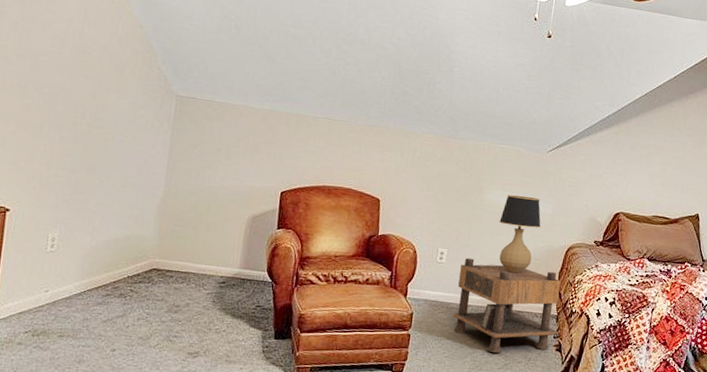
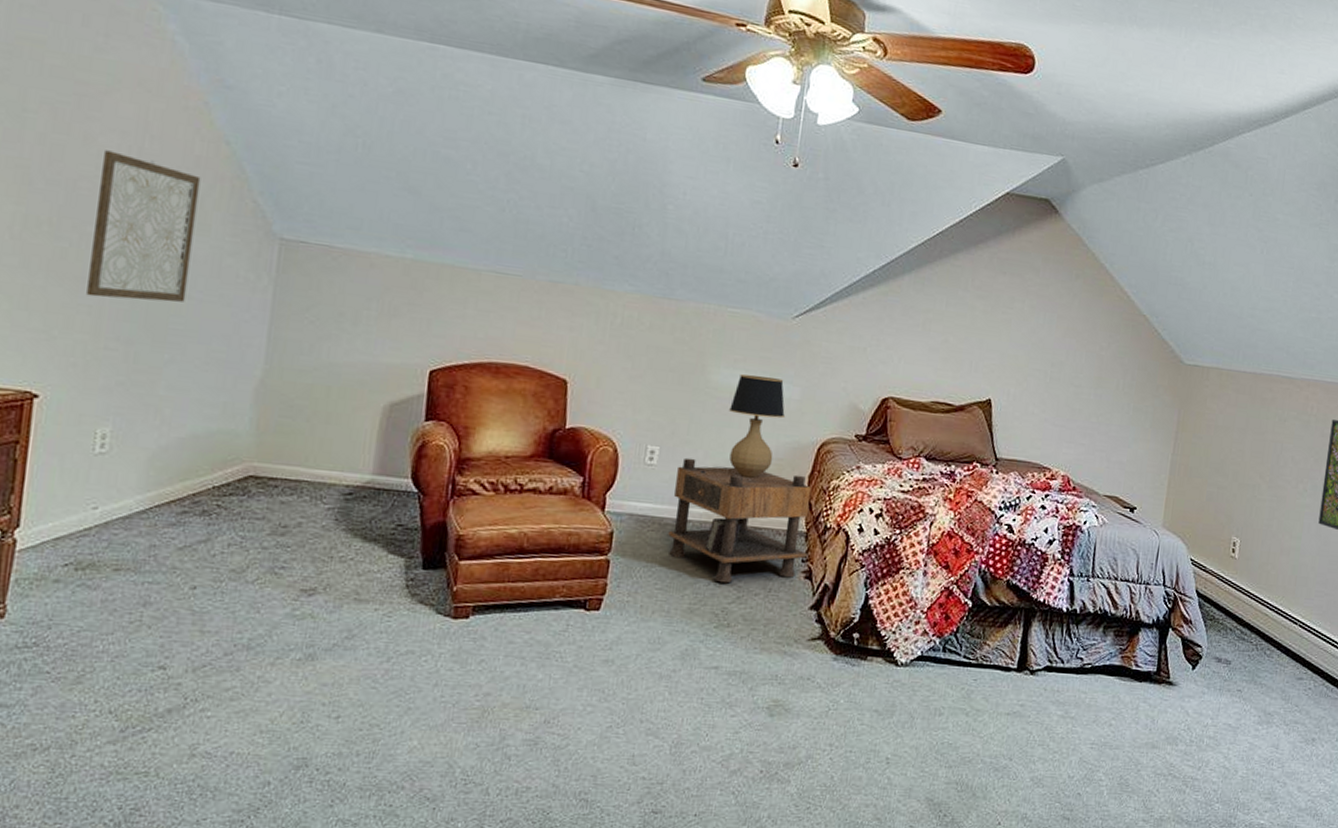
wall art: none [43,33,122,142] -> present [86,150,201,302]

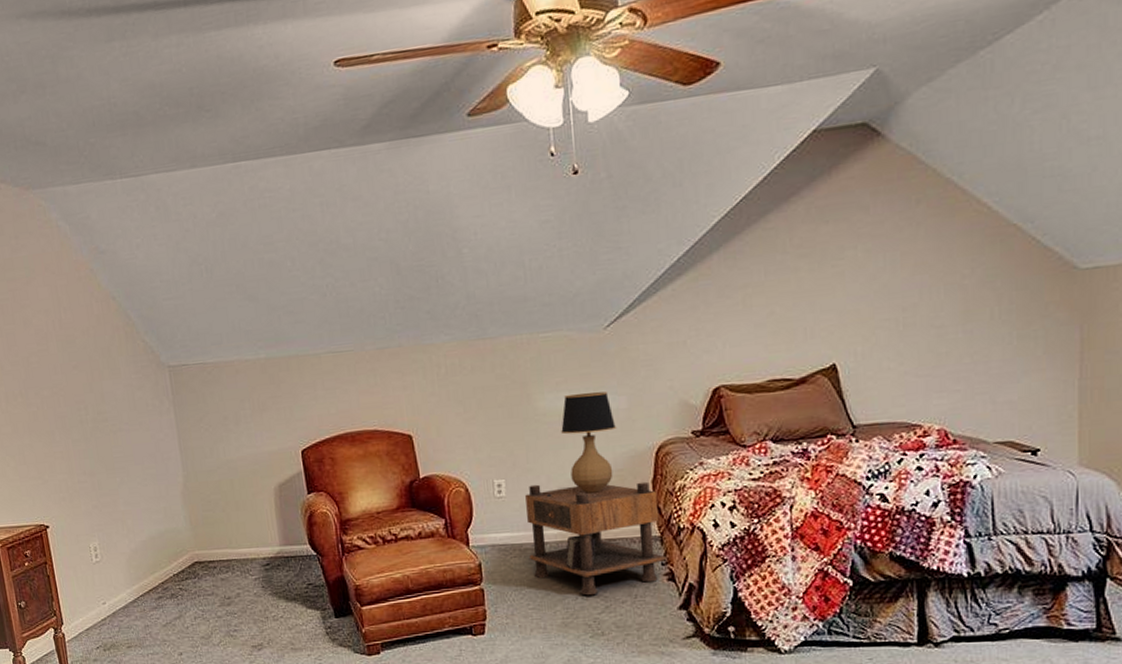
wall art: present [86,150,201,302] -> none [39,327,119,445]

